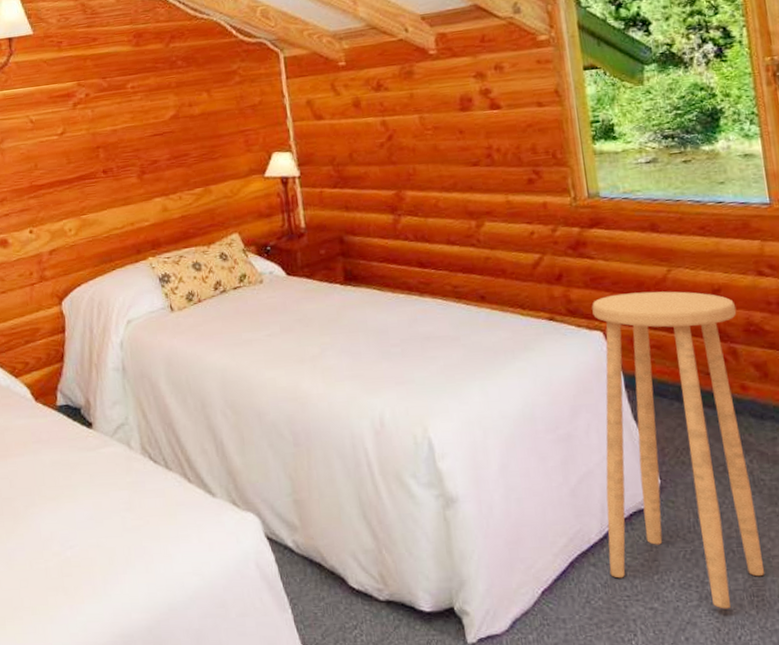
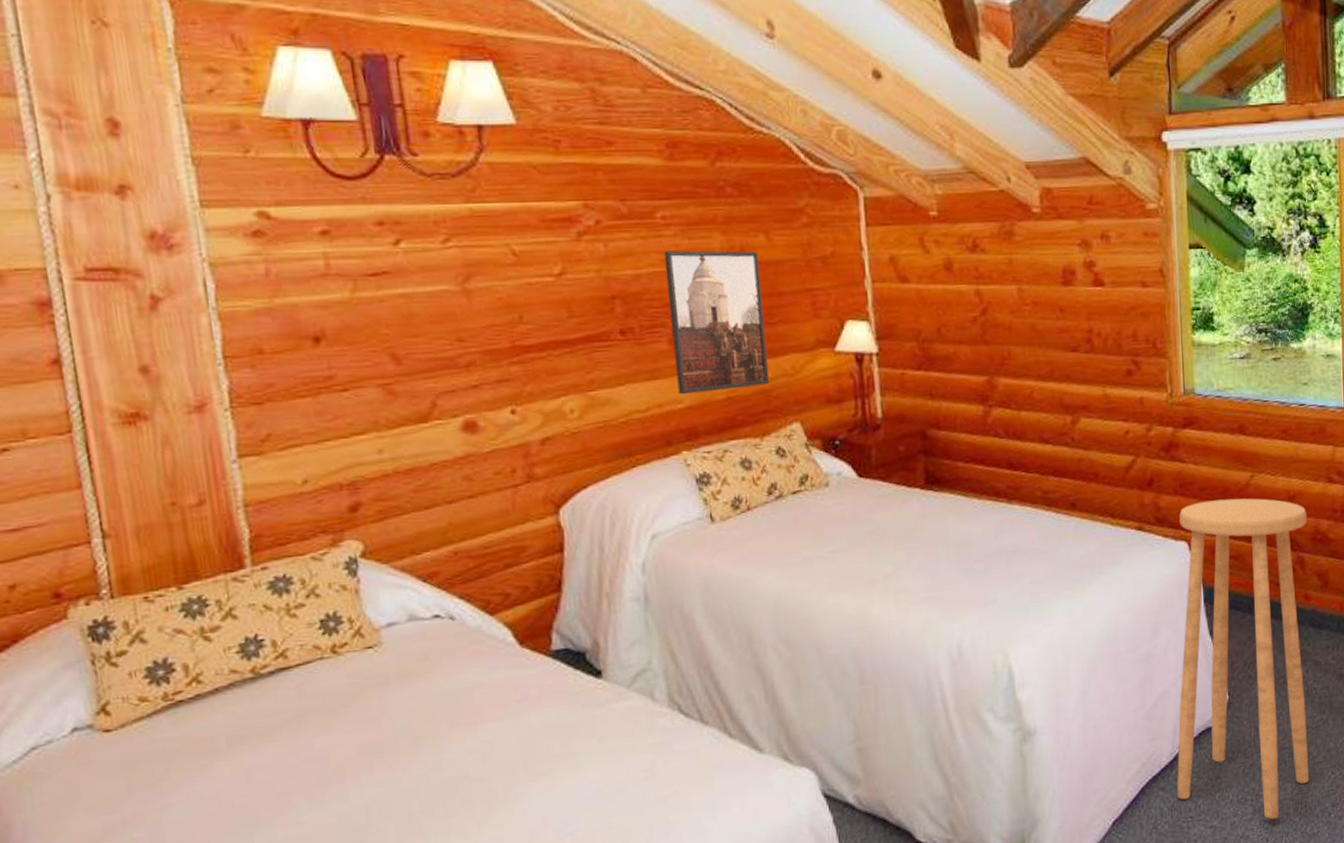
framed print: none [133,105,214,216] -> present [663,250,770,395]

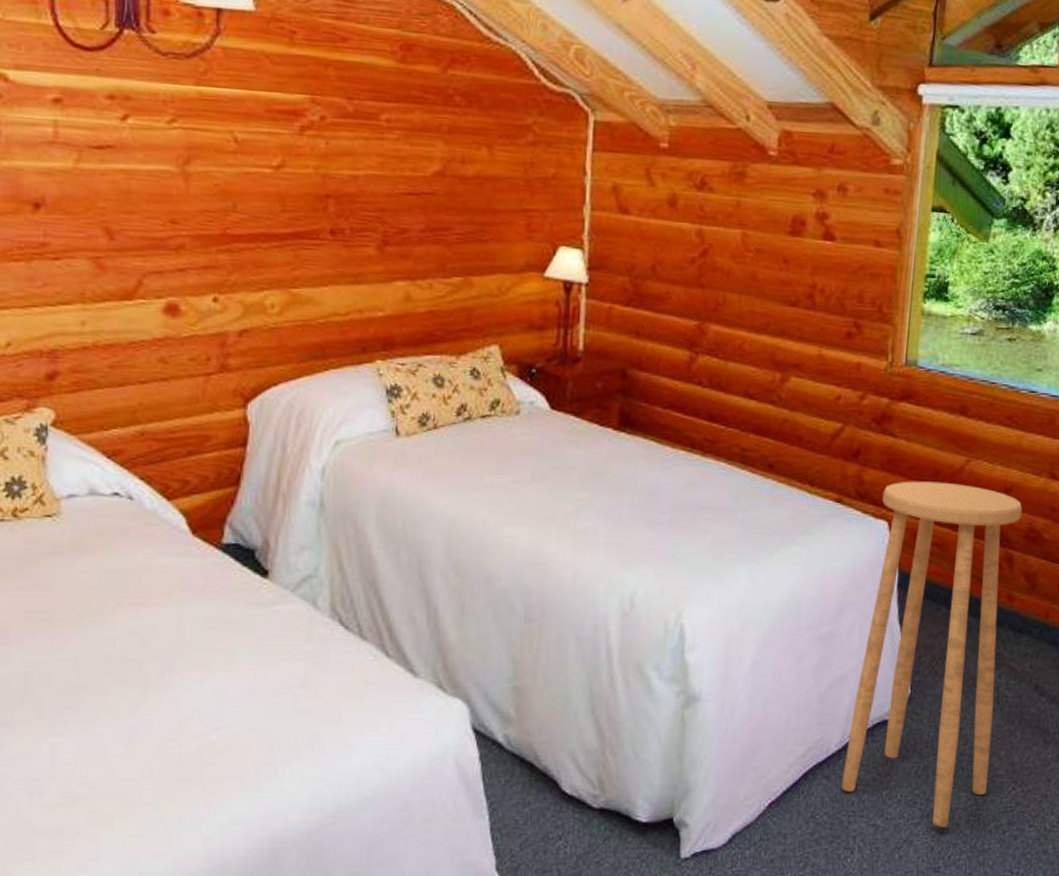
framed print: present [663,250,770,395] -> none [380,155,478,303]

